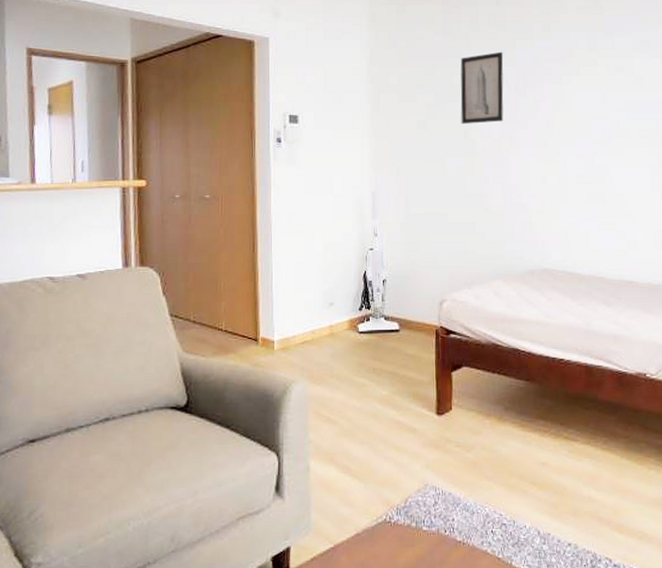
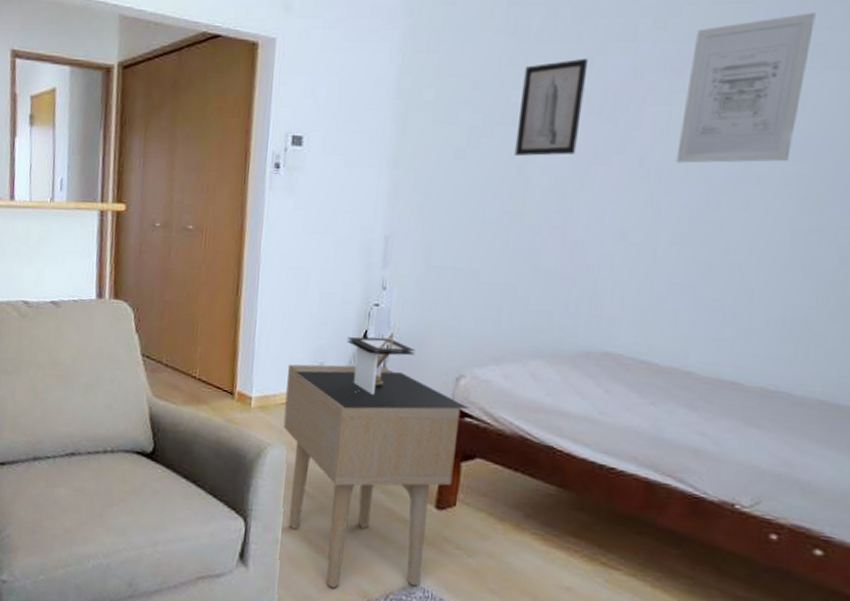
side table: none [303,300,447,503] -> present [283,364,461,589]
table lamp: none [310,271,452,340] -> present [295,332,469,410]
wall art: none [570,20,640,125] -> present [675,12,816,164]

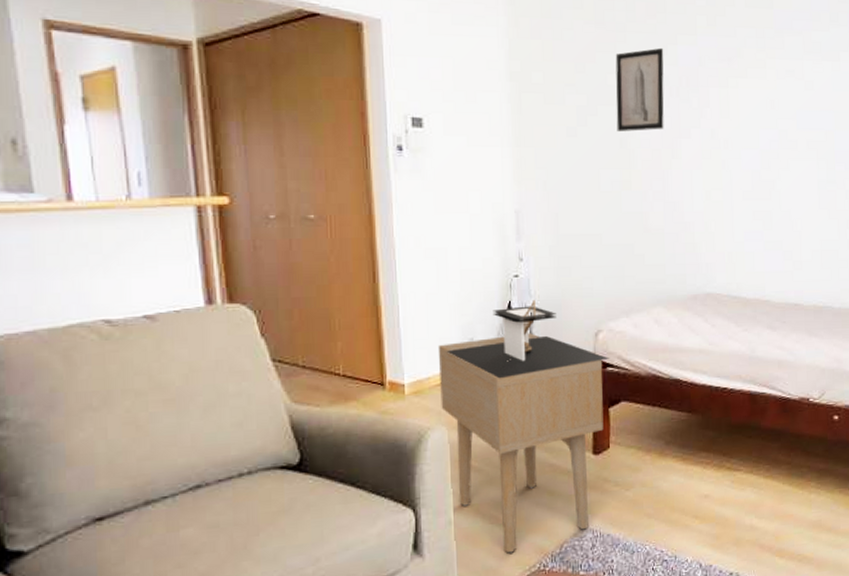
wall art: present [675,12,816,164] -> none [736,17,812,134]

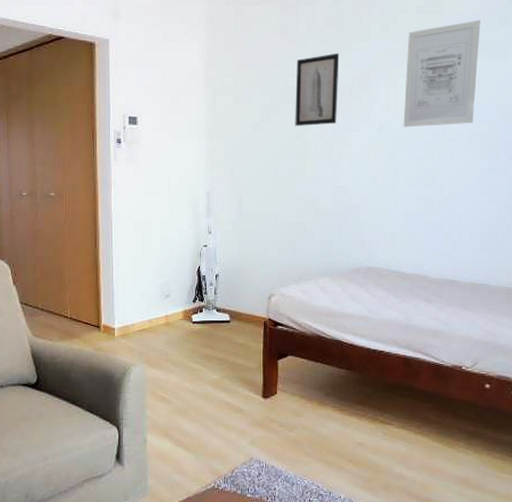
side table: present [437,333,604,553] -> none [141,293,274,472]
table lamp: present [446,300,609,379] -> none [148,266,280,329]
wall art: none [736,17,812,134] -> present [403,20,480,127]

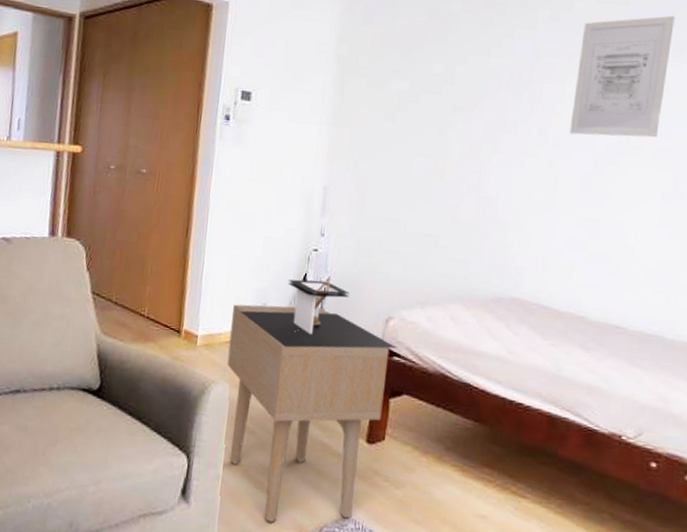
side table: none [141,293,274,472] -> present [227,304,390,523]
table lamp: none [148,266,280,329] -> present [240,276,397,349]
wall art: present [295,53,340,126] -> none [437,39,498,122]

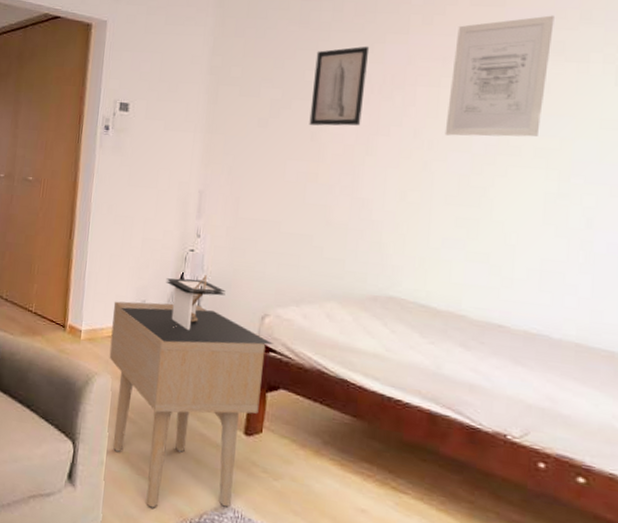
wall art: none [437,39,498,122] -> present [309,46,370,126]

